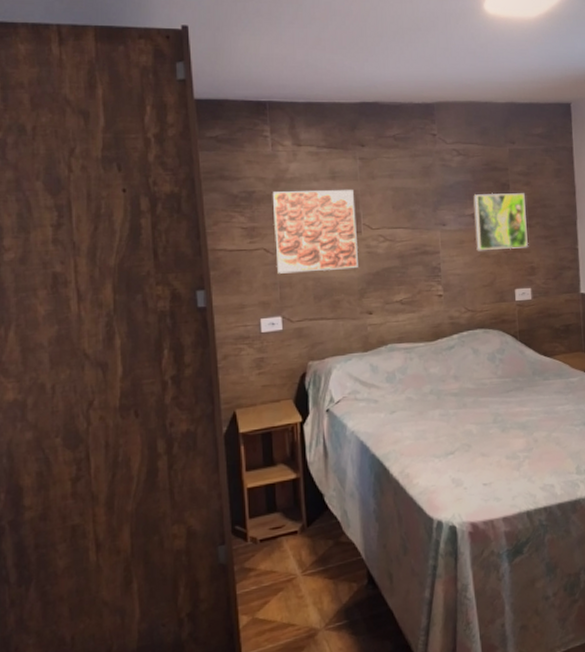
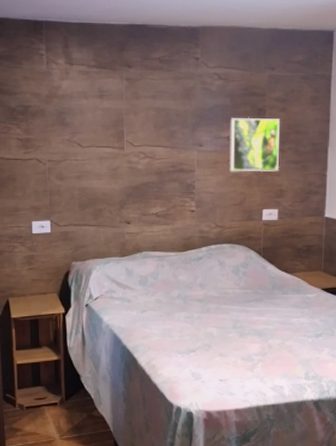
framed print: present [272,190,358,274] -> none [45,107,120,183]

